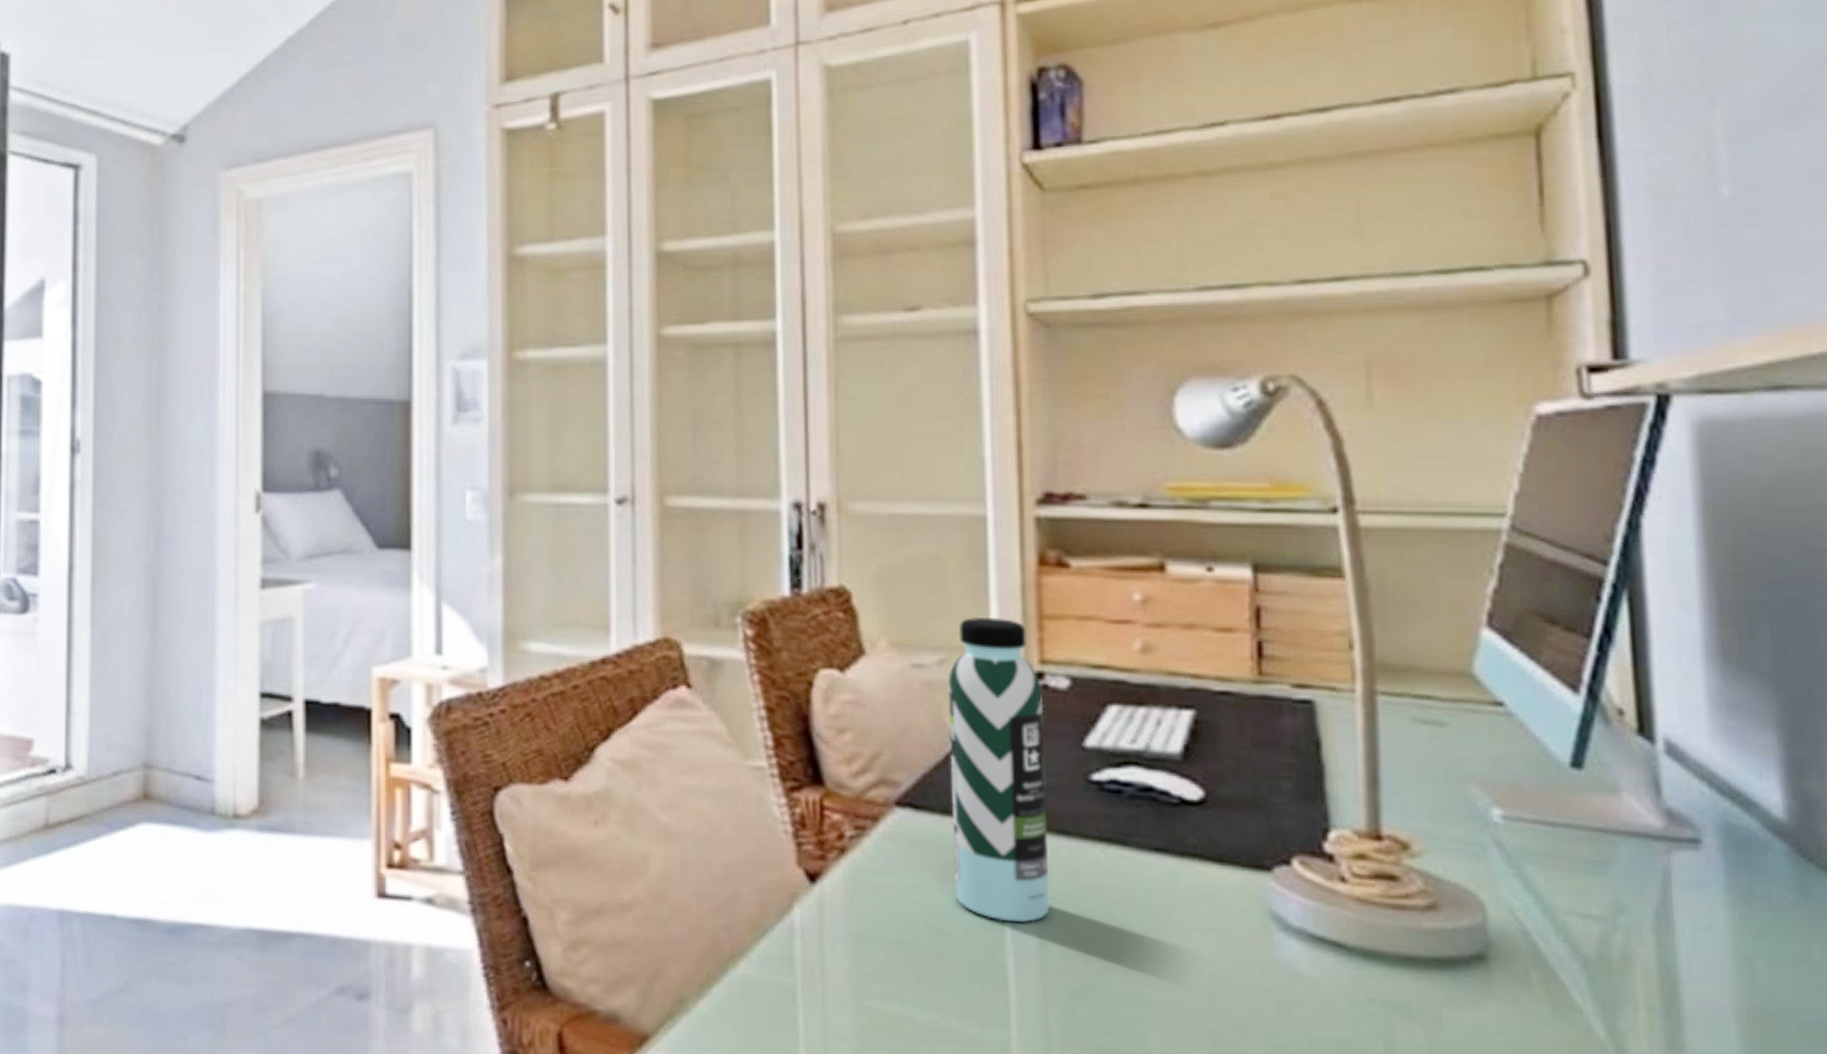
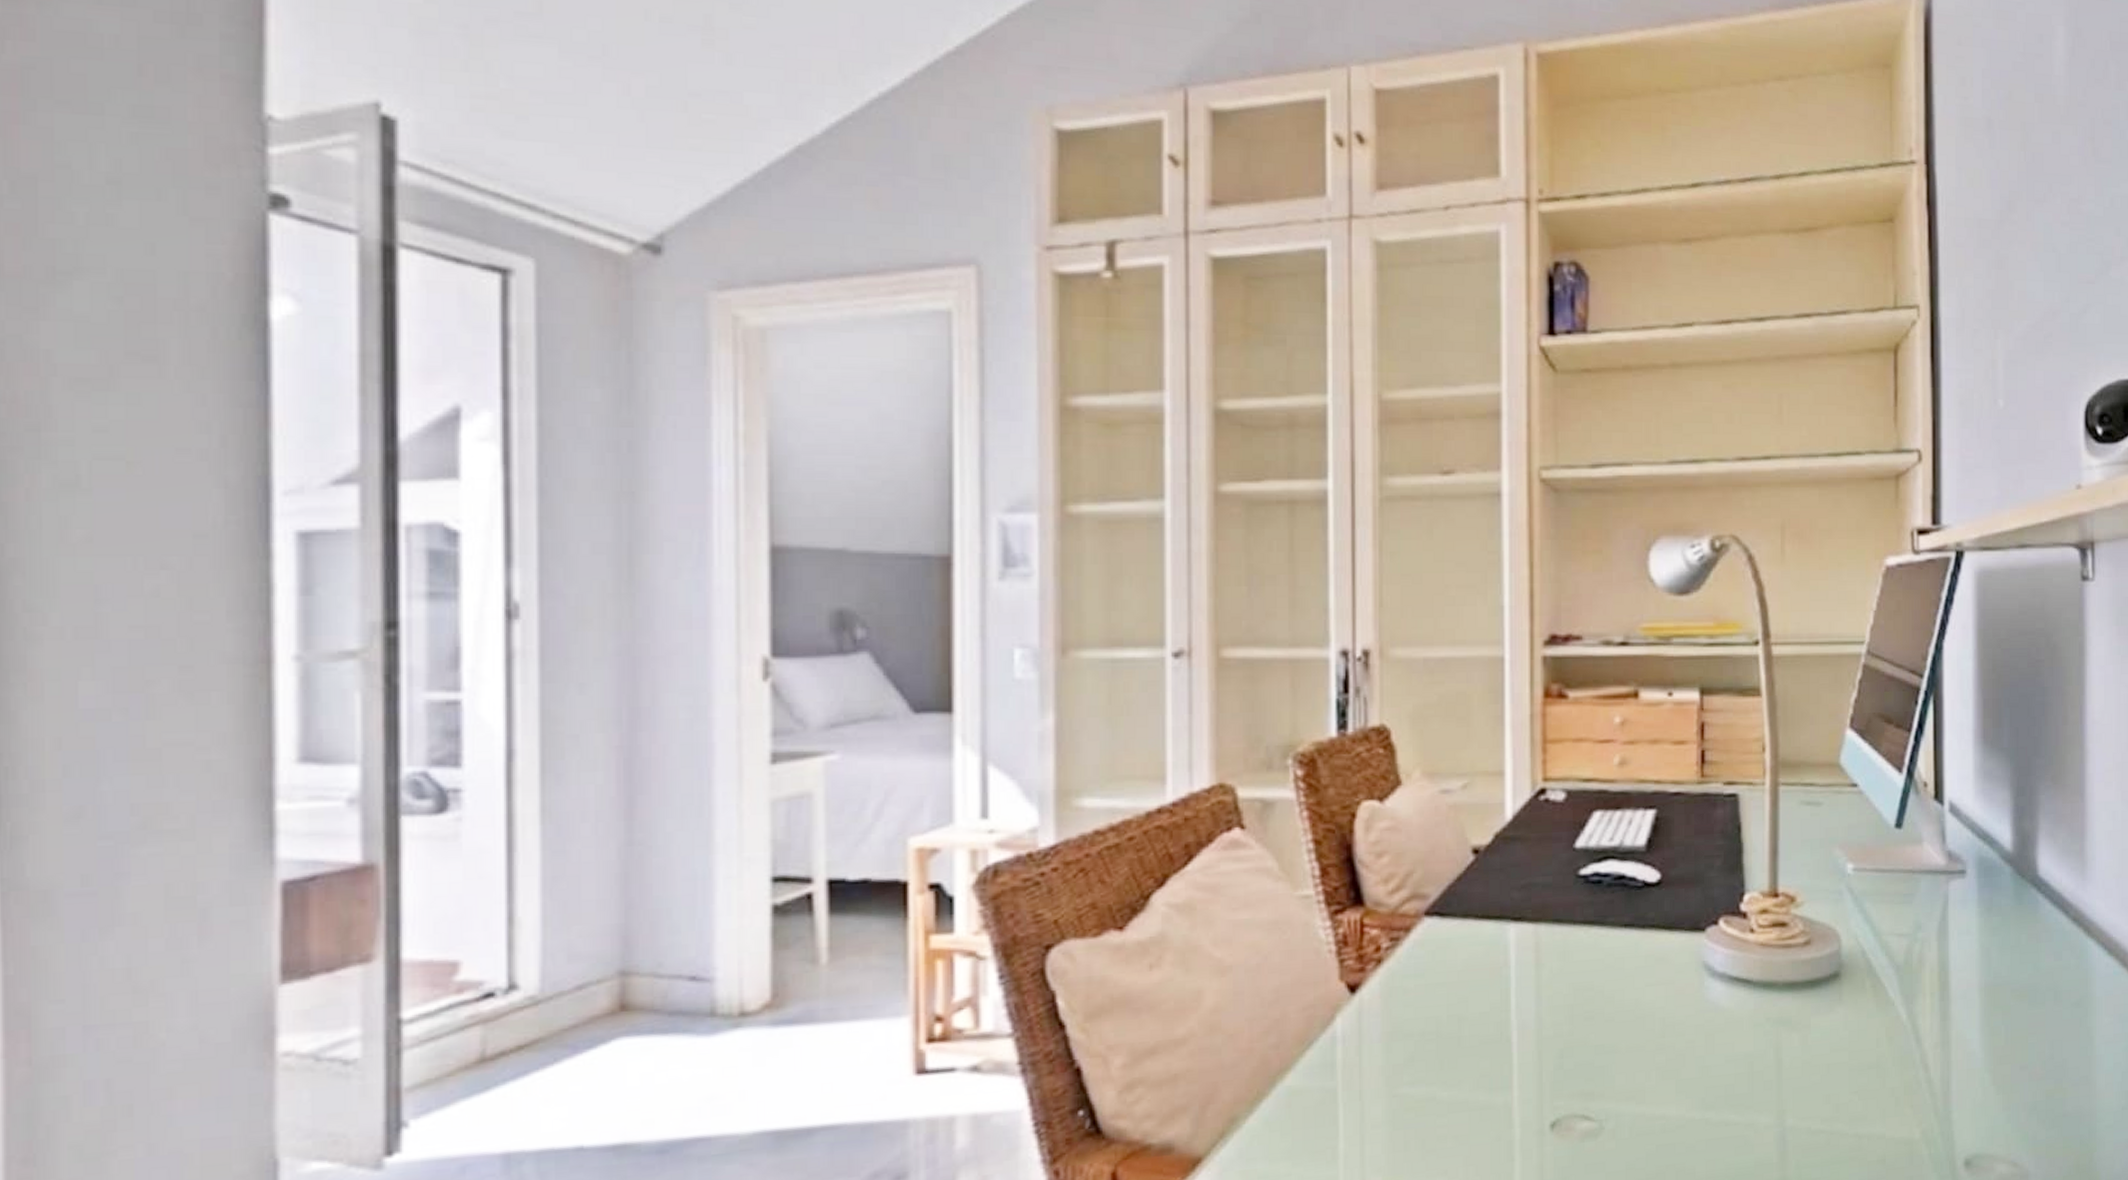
water bottle: present [948,616,1049,923] -> none [1470,744,1546,1002]

